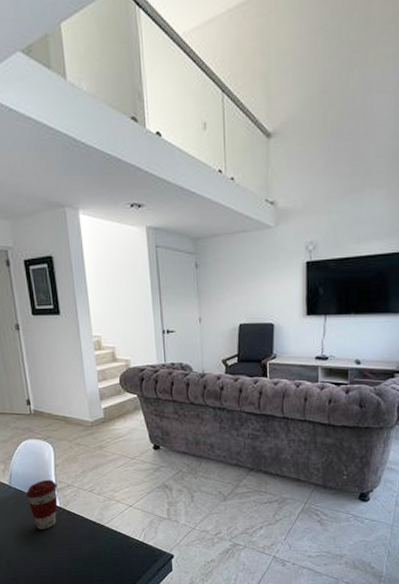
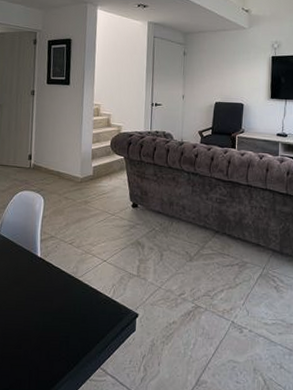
coffee cup: present [26,479,58,529] -> none [12,229,42,279]

